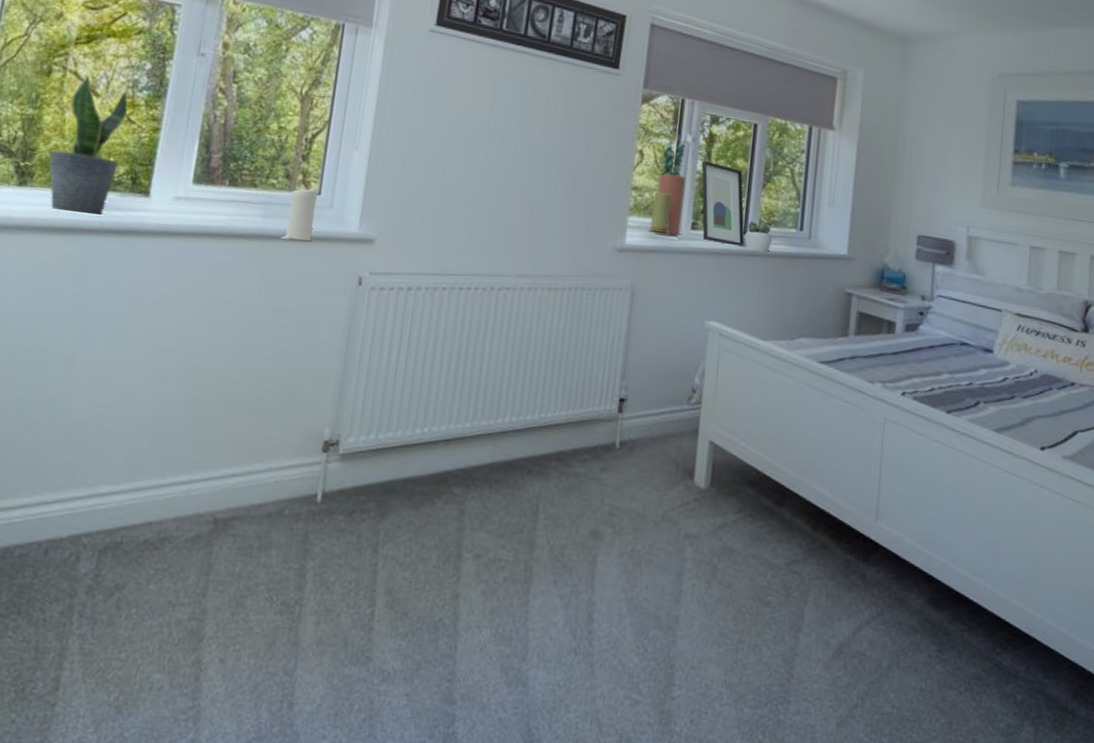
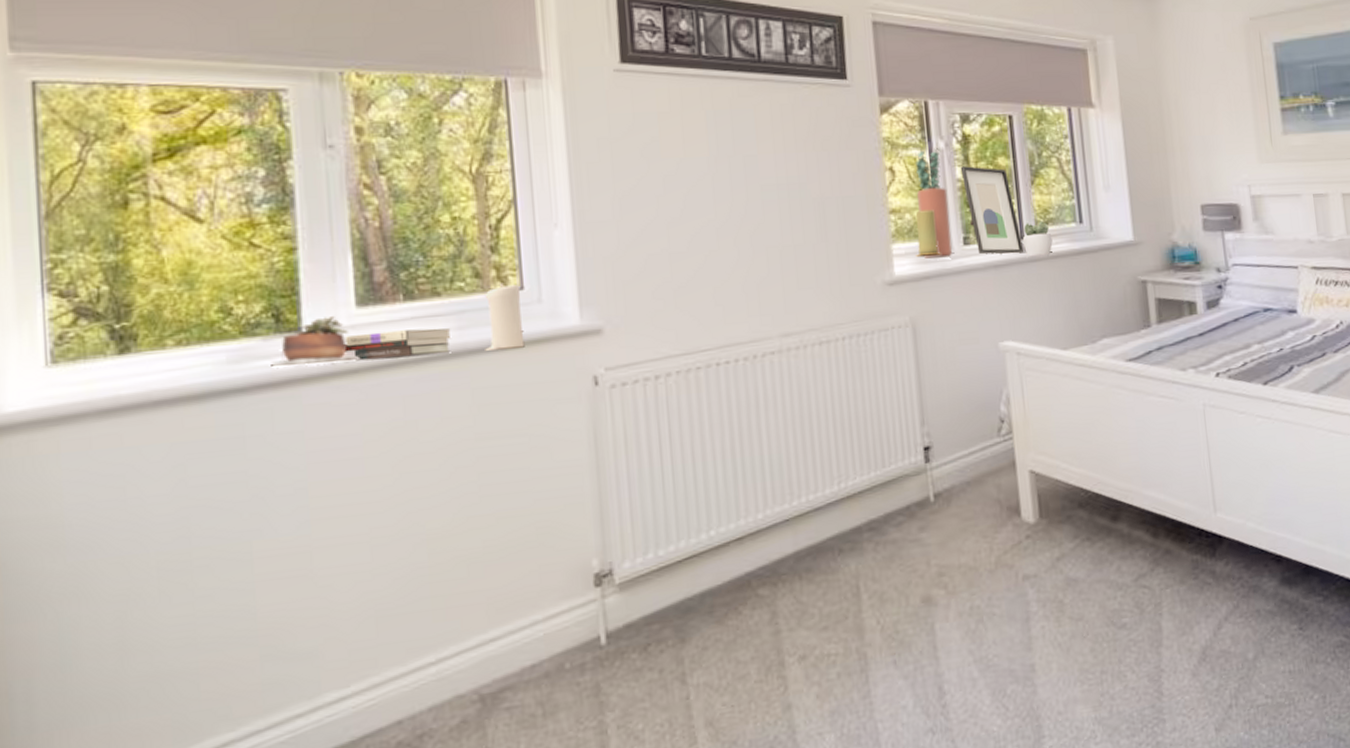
potted plant: present [48,74,129,216] -> none [150,197,252,375]
succulent plant: none [121,187,187,227] -> present [271,316,361,368]
books: none [176,205,258,235] -> present [344,328,452,361]

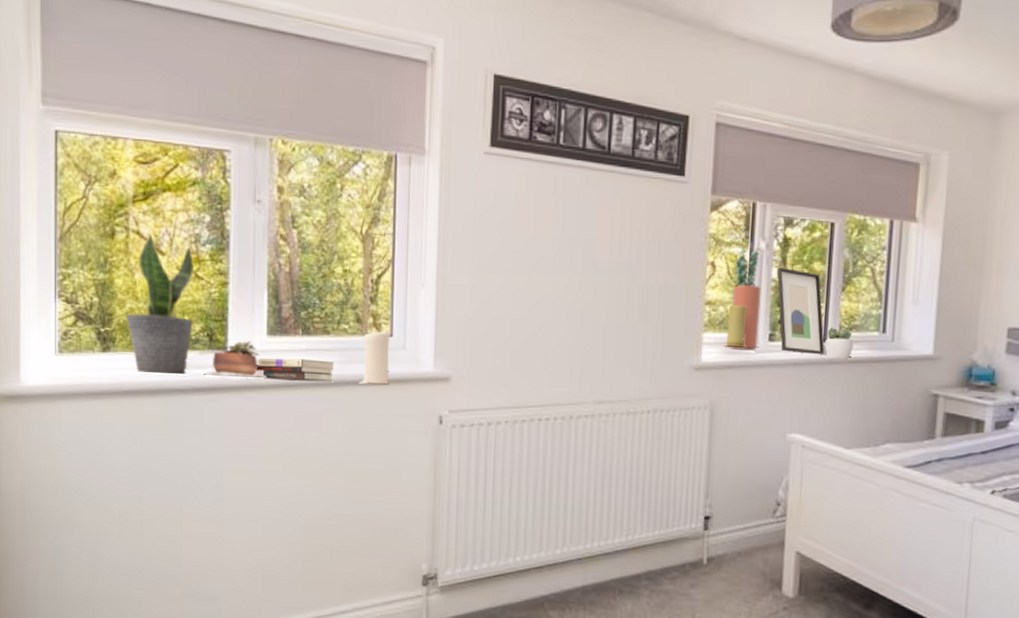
potted plant: none [150,197,252,375] -> present [125,232,195,375]

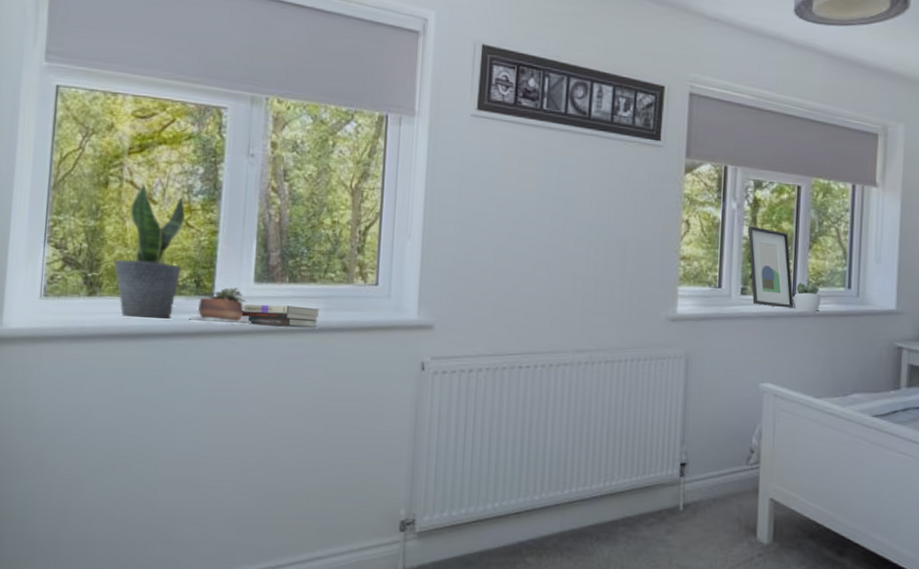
candle: present [359,329,390,386] -> none [343,278,376,333]
candle: present [722,304,747,349] -> none [697,260,720,302]
vase: present [730,243,761,352] -> none [704,203,733,304]

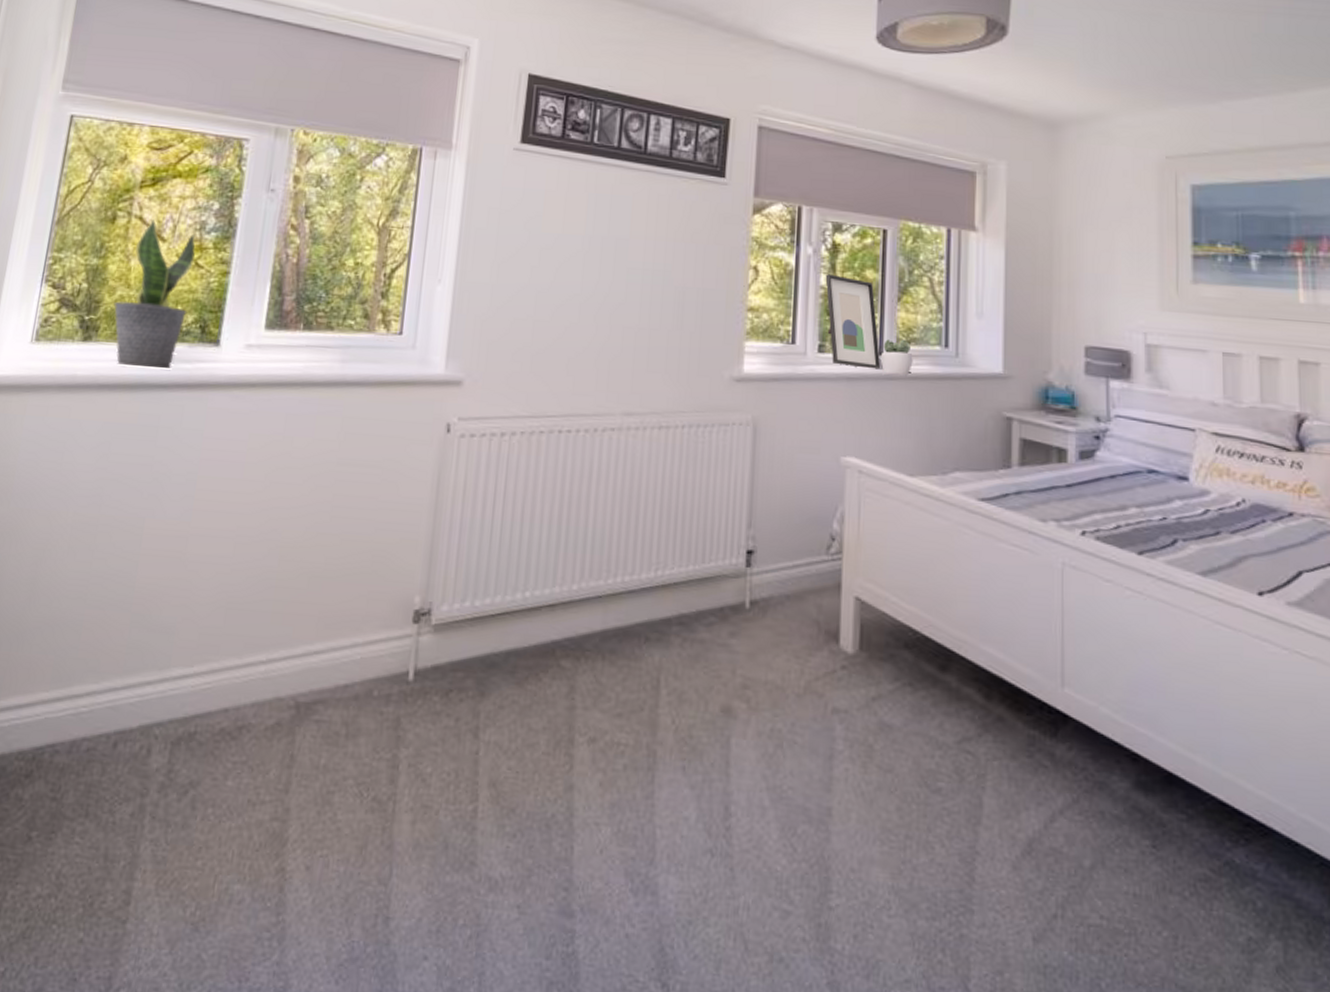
succulent plant: present [189,287,252,325] -> none [190,334,260,377]
books: present [241,304,320,329] -> none [248,353,335,382]

